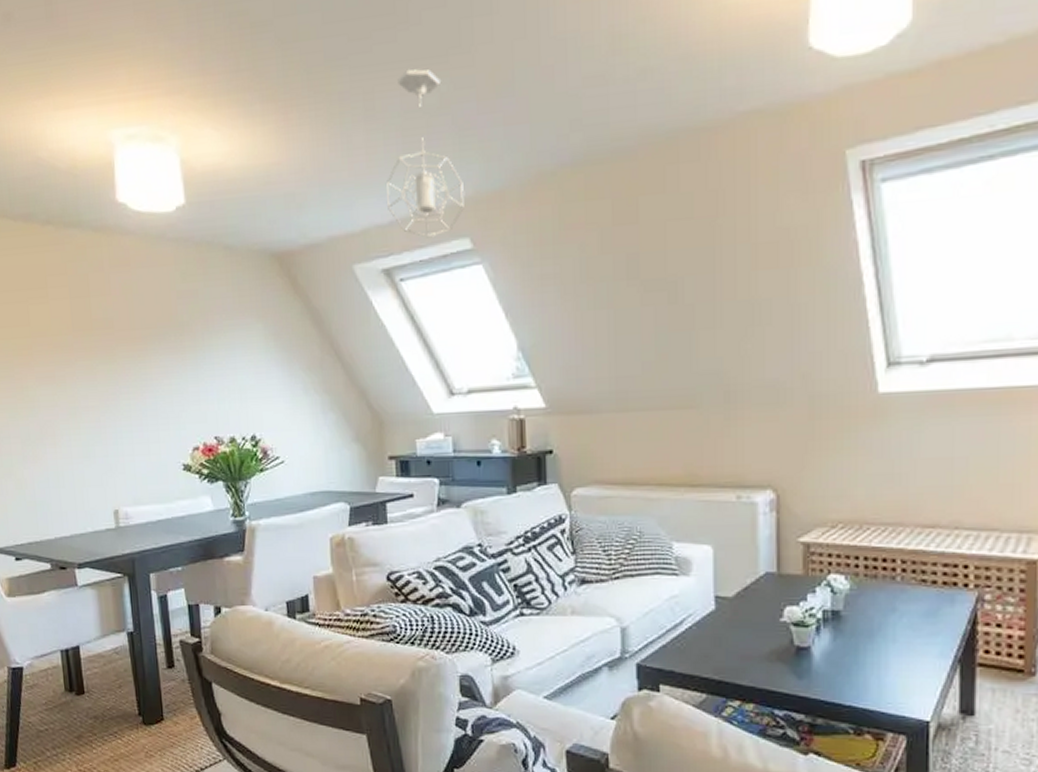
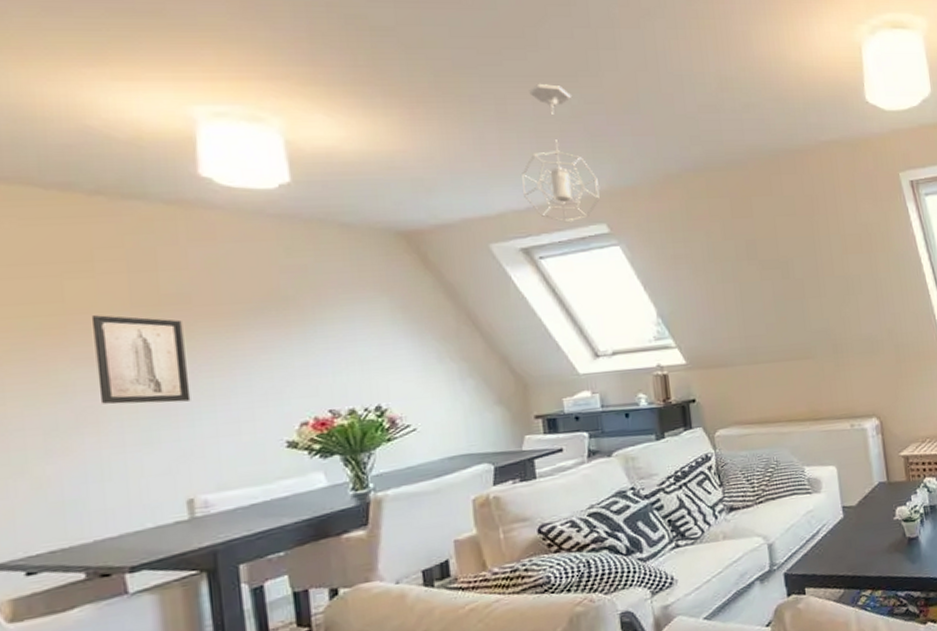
wall art: none [48,338,115,421] -> present [93,315,191,404]

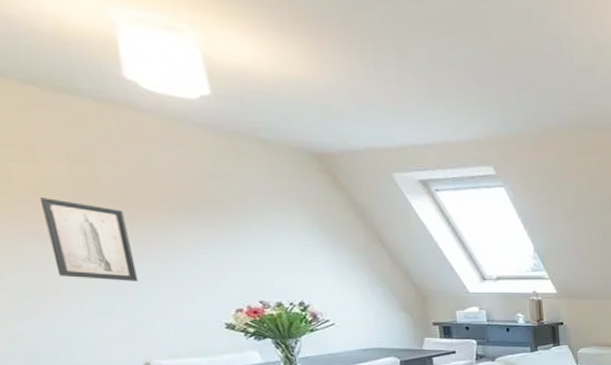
pendant light: present [522,84,600,223] -> none [419,29,488,162]

